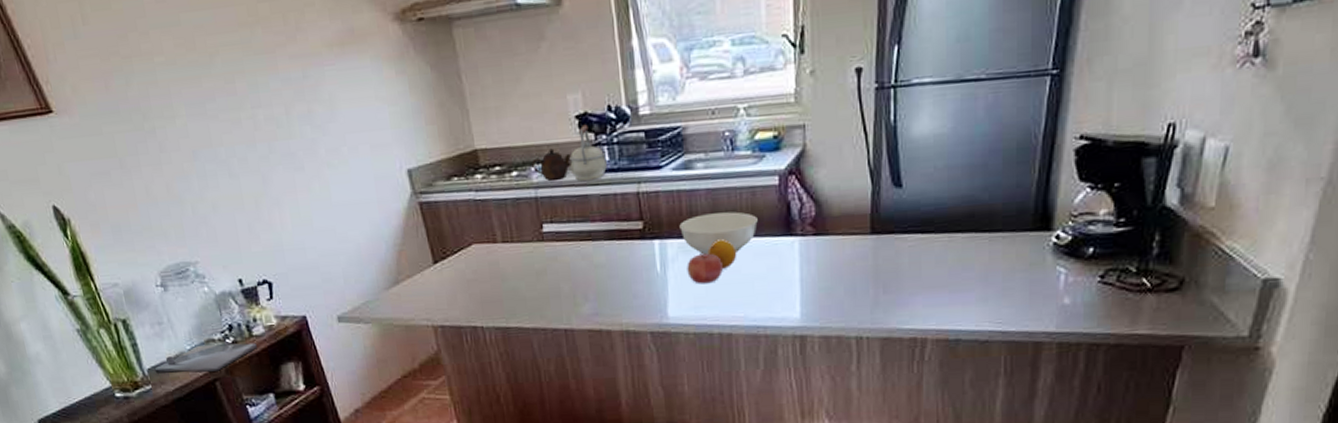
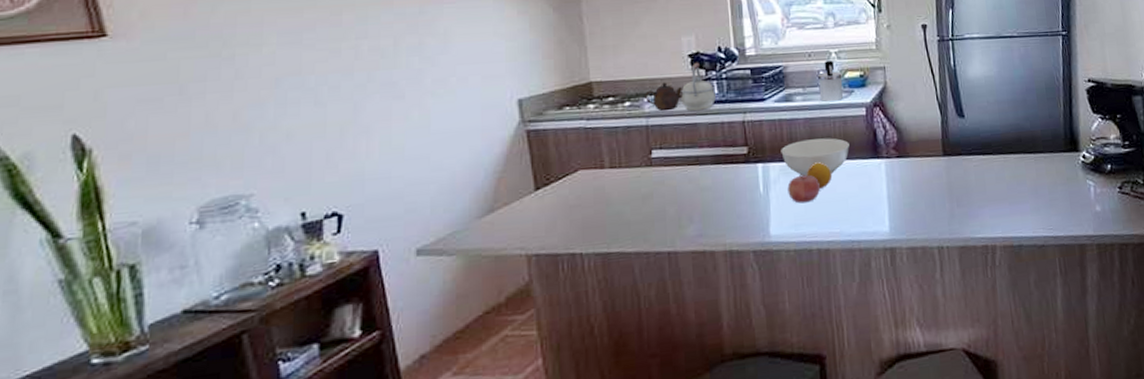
tray: present [154,343,257,373] -> none [159,284,308,329]
soap dispenser: none [723,119,753,170] -> present [818,61,844,103]

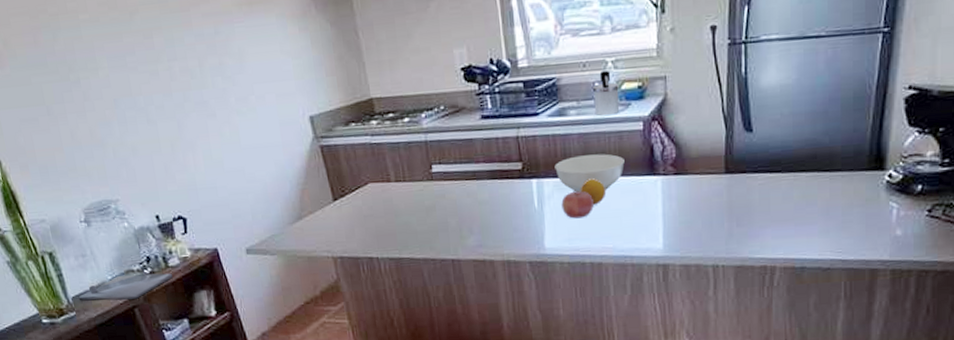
tray: none [159,284,308,329] -> present [78,273,173,301]
teapot: present [645,82,682,112] -> none [422,97,457,127]
kettle: present [681,62,717,112] -> none [455,76,491,128]

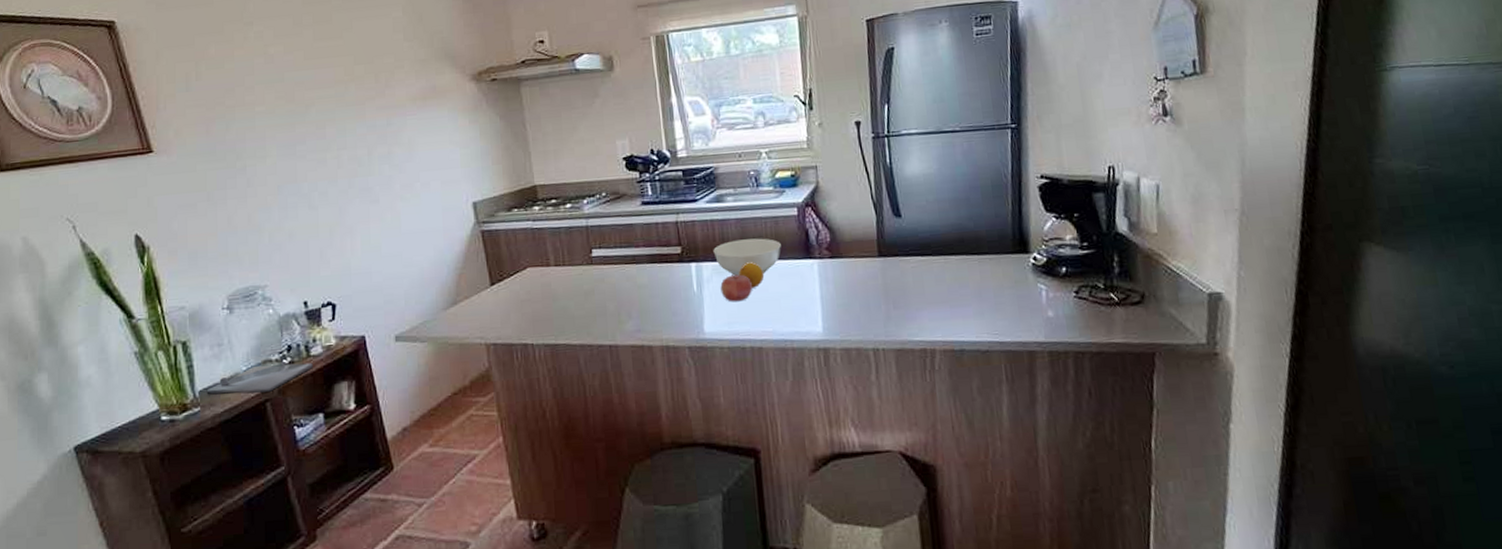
soap dispenser: present [593,71,620,117] -> none [748,161,775,203]

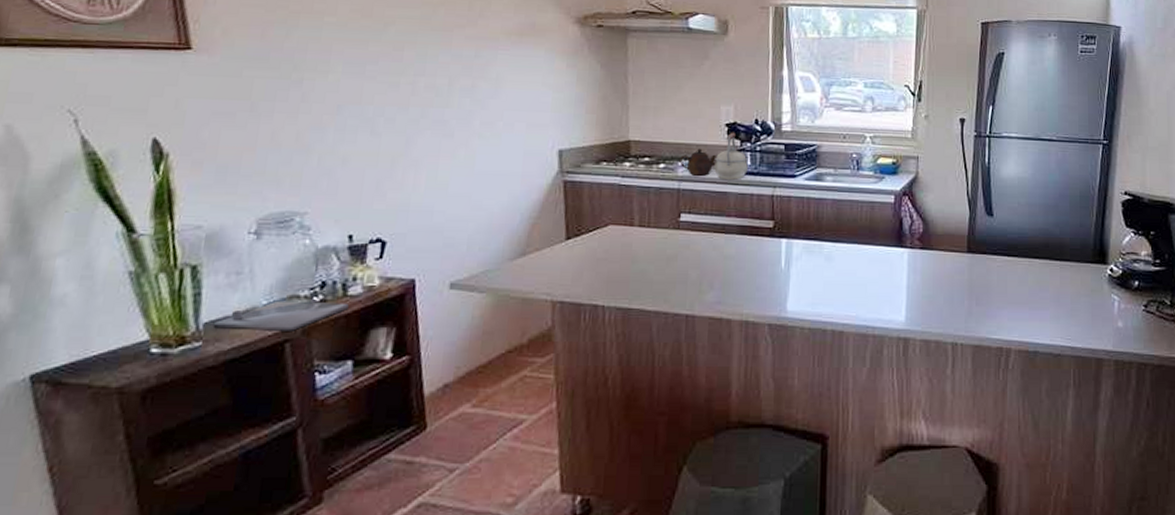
teapot: none [584,184,618,213] -> present [679,148,716,177]
kettle: none [617,165,651,213] -> present [714,132,749,181]
bowl: present [713,238,781,276] -> none [806,221,874,257]
fruit: present [720,274,752,302] -> none [808,255,841,283]
fruit: present [738,262,765,288] -> none [828,244,855,271]

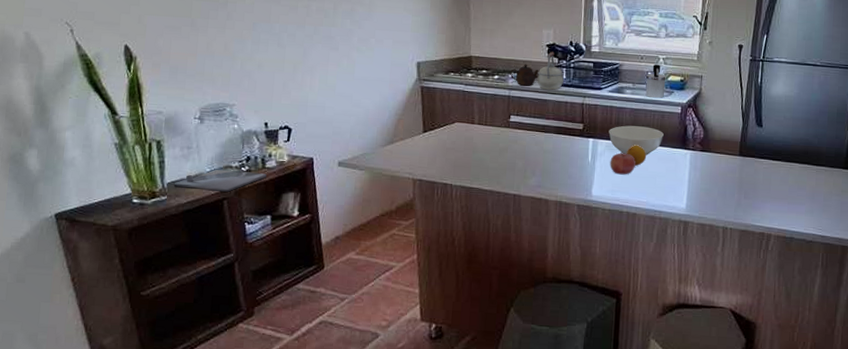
bowl: none [806,221,874,257] -> present [608,125,664,155]
fruit: none [808,255,841,283] -> present [610,153,635,175]
fruit: none [828,244,855,271] -> present [626,145,647,166]
soap dispenser: none [850,145,875,186] -> present [645,64,666,99]

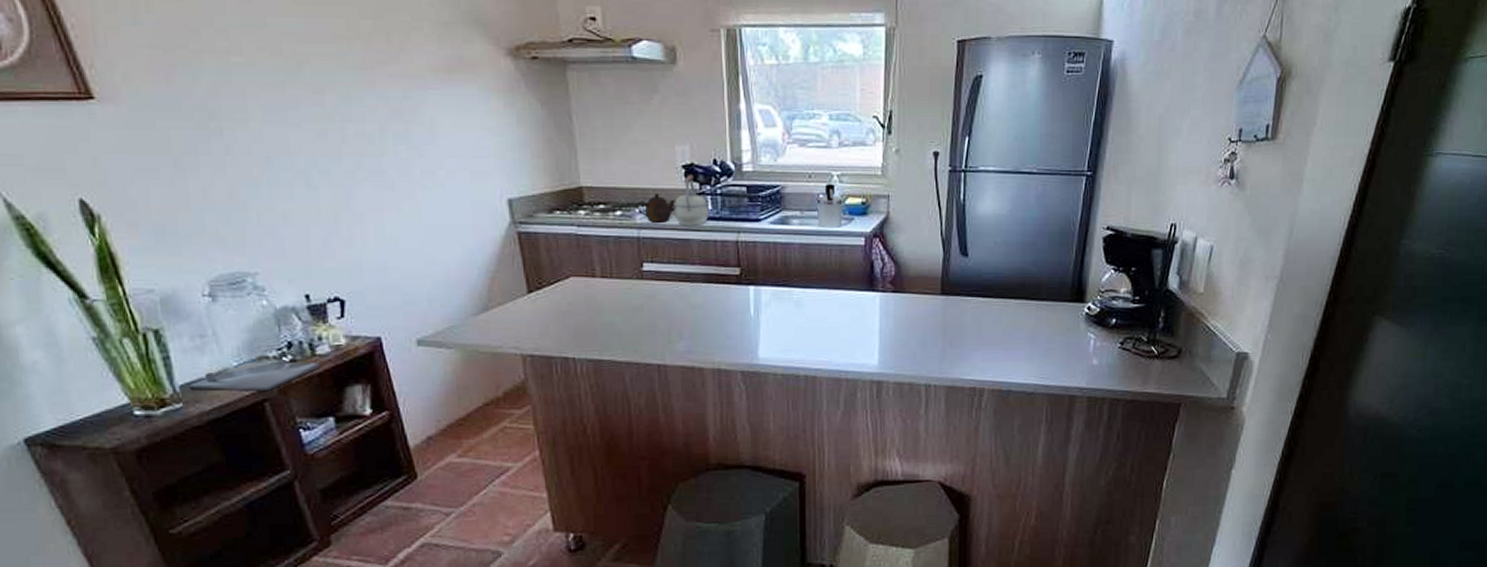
bowl: present [608,125,664,155] -> none [774,266,845,303]
fruit: present [610,153,635,175] -> none [778,301,811,330]
fruit: present [626,145,647,166] -> none [798,290,825,317]

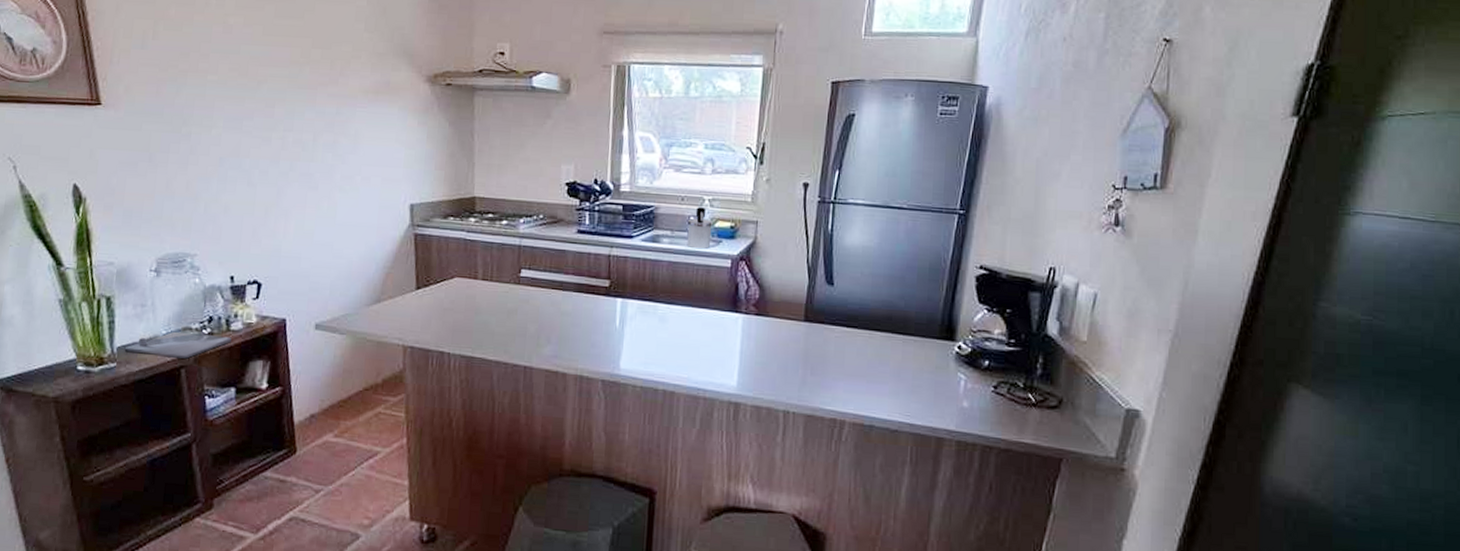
teapot: present [637,193,675,224] -> none [521,206,556,235]
kettle: present [674,174,711,227] -> none [554,191,587,239]

